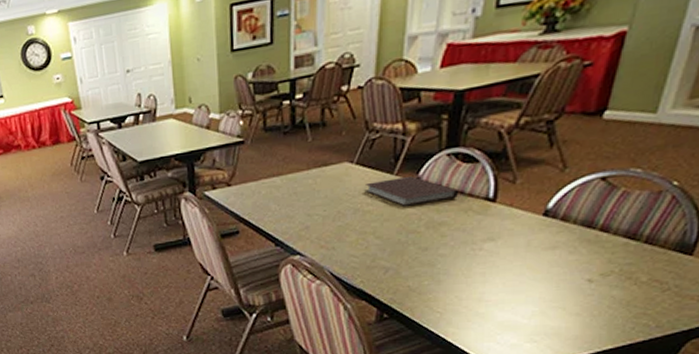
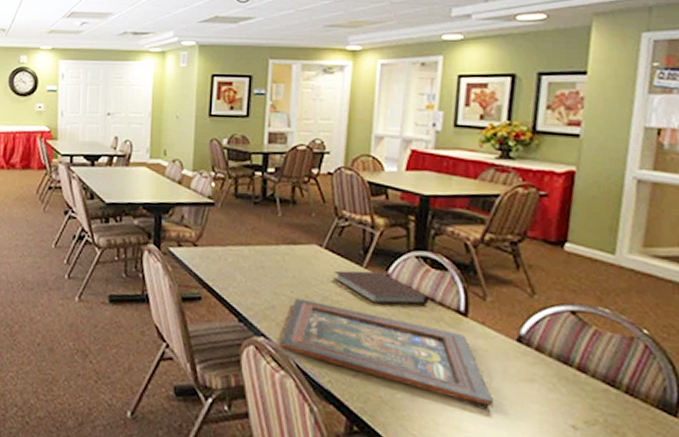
religious icon: none [314,214,514,278] -> present [279,298,493,407]

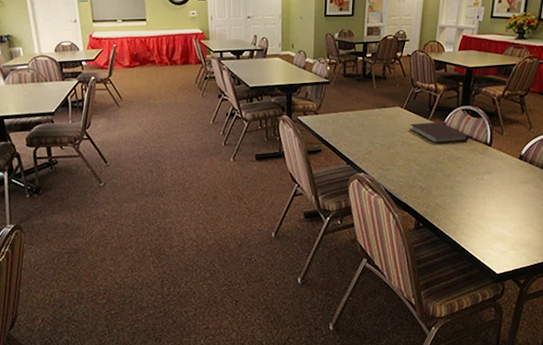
religious icon: present [279,298,493,407] -> none [374,144,503,201]

